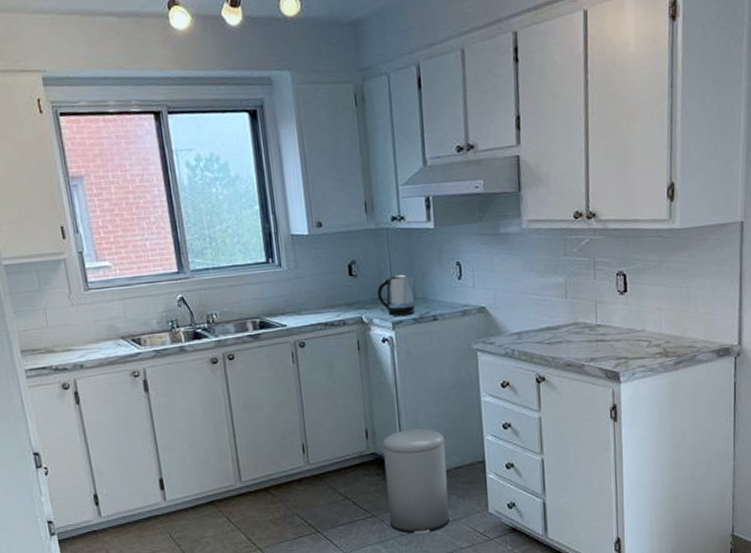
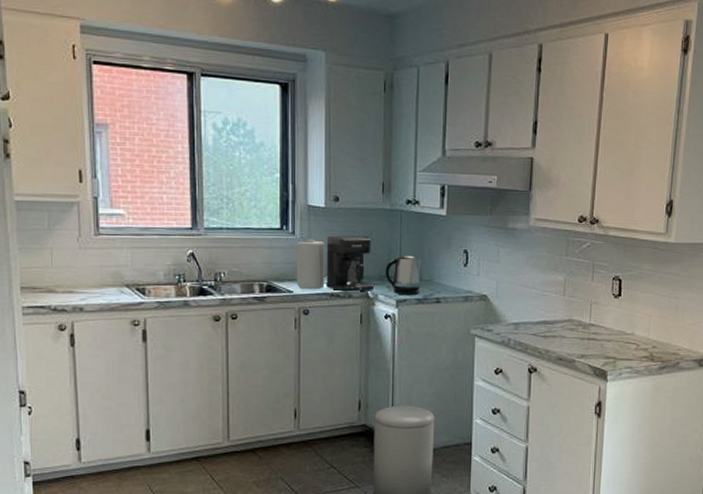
paper towel holder: none [284,268,318,321] -> present [296,238,325,289]
coffee maker: none [314,260,369,320] -> present [326,235,375,292]

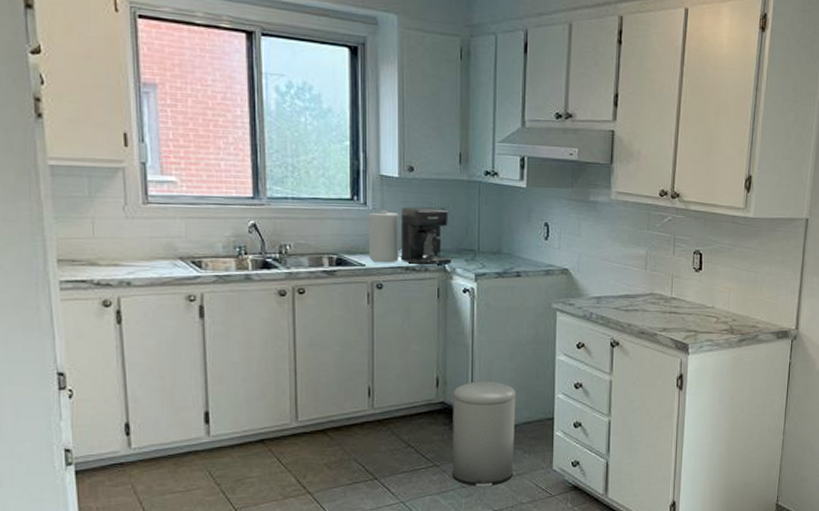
kettle: present [385,255,422,295] -> none [463,228,502,268]

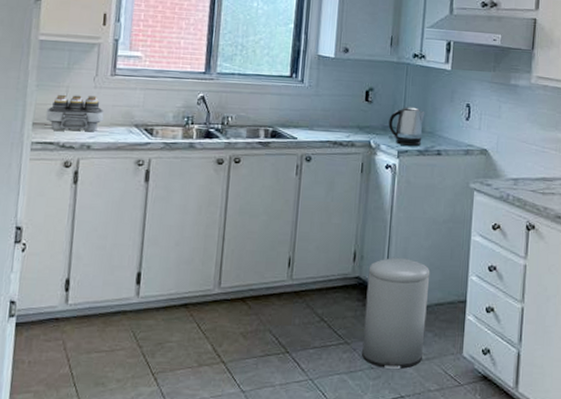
spice rack: none [71,226,142,268] -> present [45,94,105,132]
paper towel holder: present [368,210,399,262] -> none [301,87,332,137]
coffee maker: present [400,207,452,266] -> none [330,85,378,141]
kettle: none [463,228,502,268] -> present [388,107,425,146]

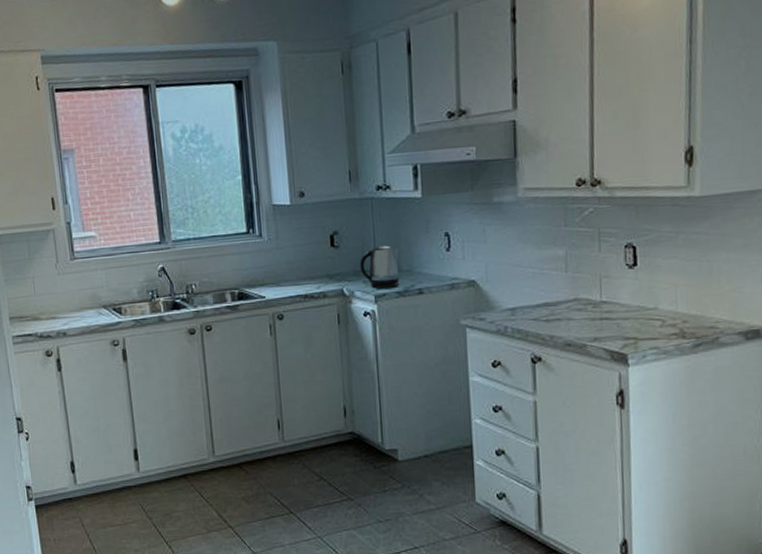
spice rack: present [45,94,105,132] -> none [19,283,73,323]
pedal bin: present [362,257,430,370] -> none [361,407,432,522]

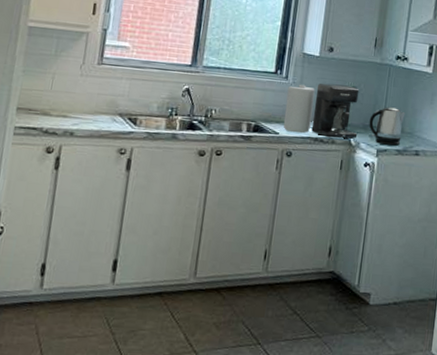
paper towel holder: none [264,239,297,293] -> present [283,84,315,133]
coffee maker: none [295,230,350,292] -> present [311,83,360,139]

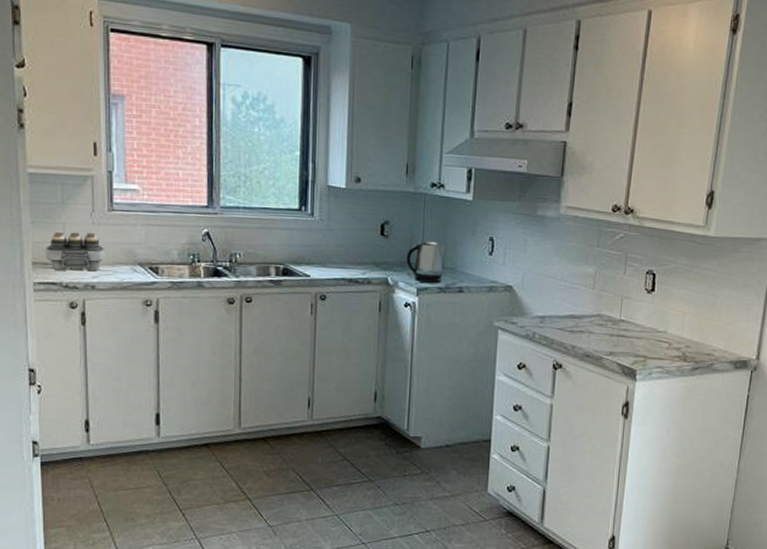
spice rack: none [30,80,90,119] -> present [45,231,106,271]
paper towel holder: present [283,84,315,133] -> none [313,221,345,274]
coffee maker: present [311,83,360,139] -> none [344,218,395,278]

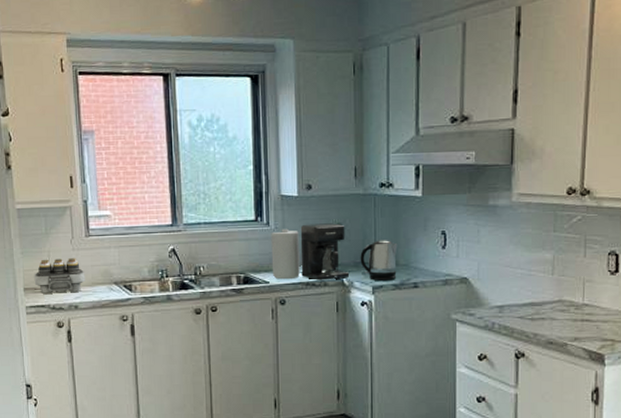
paper towel holder: none [313,221,345,274] -> present [271,228,300,279]
coffee maker: none [344,218,395,278] -> present [300,223,350,281]

